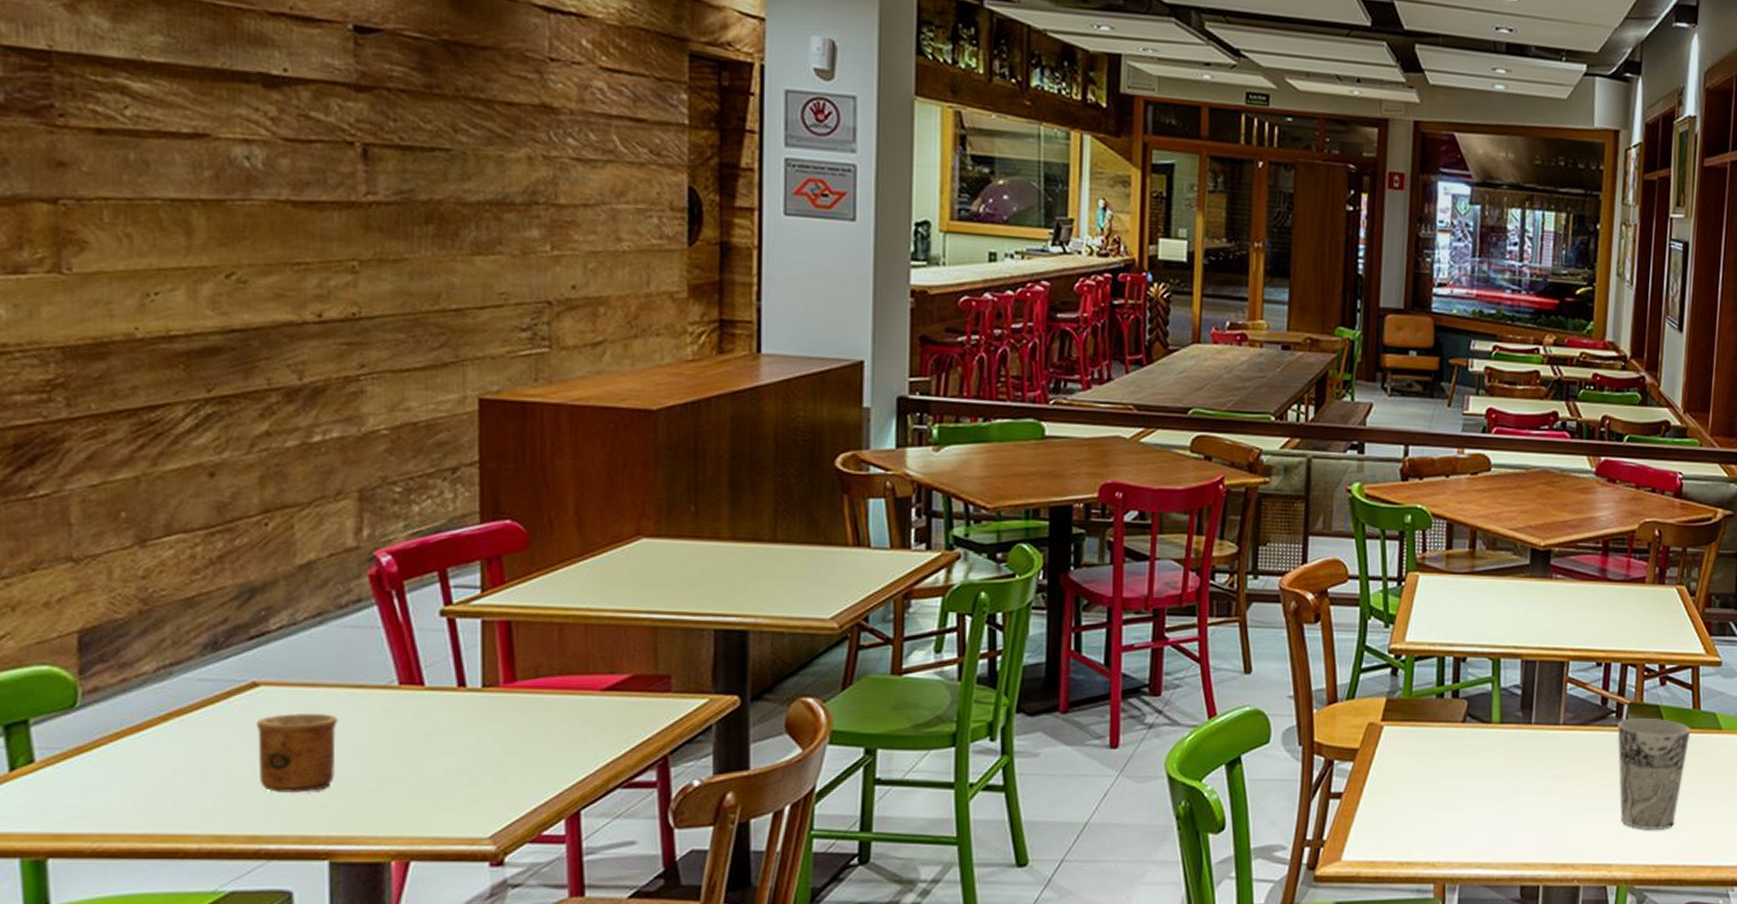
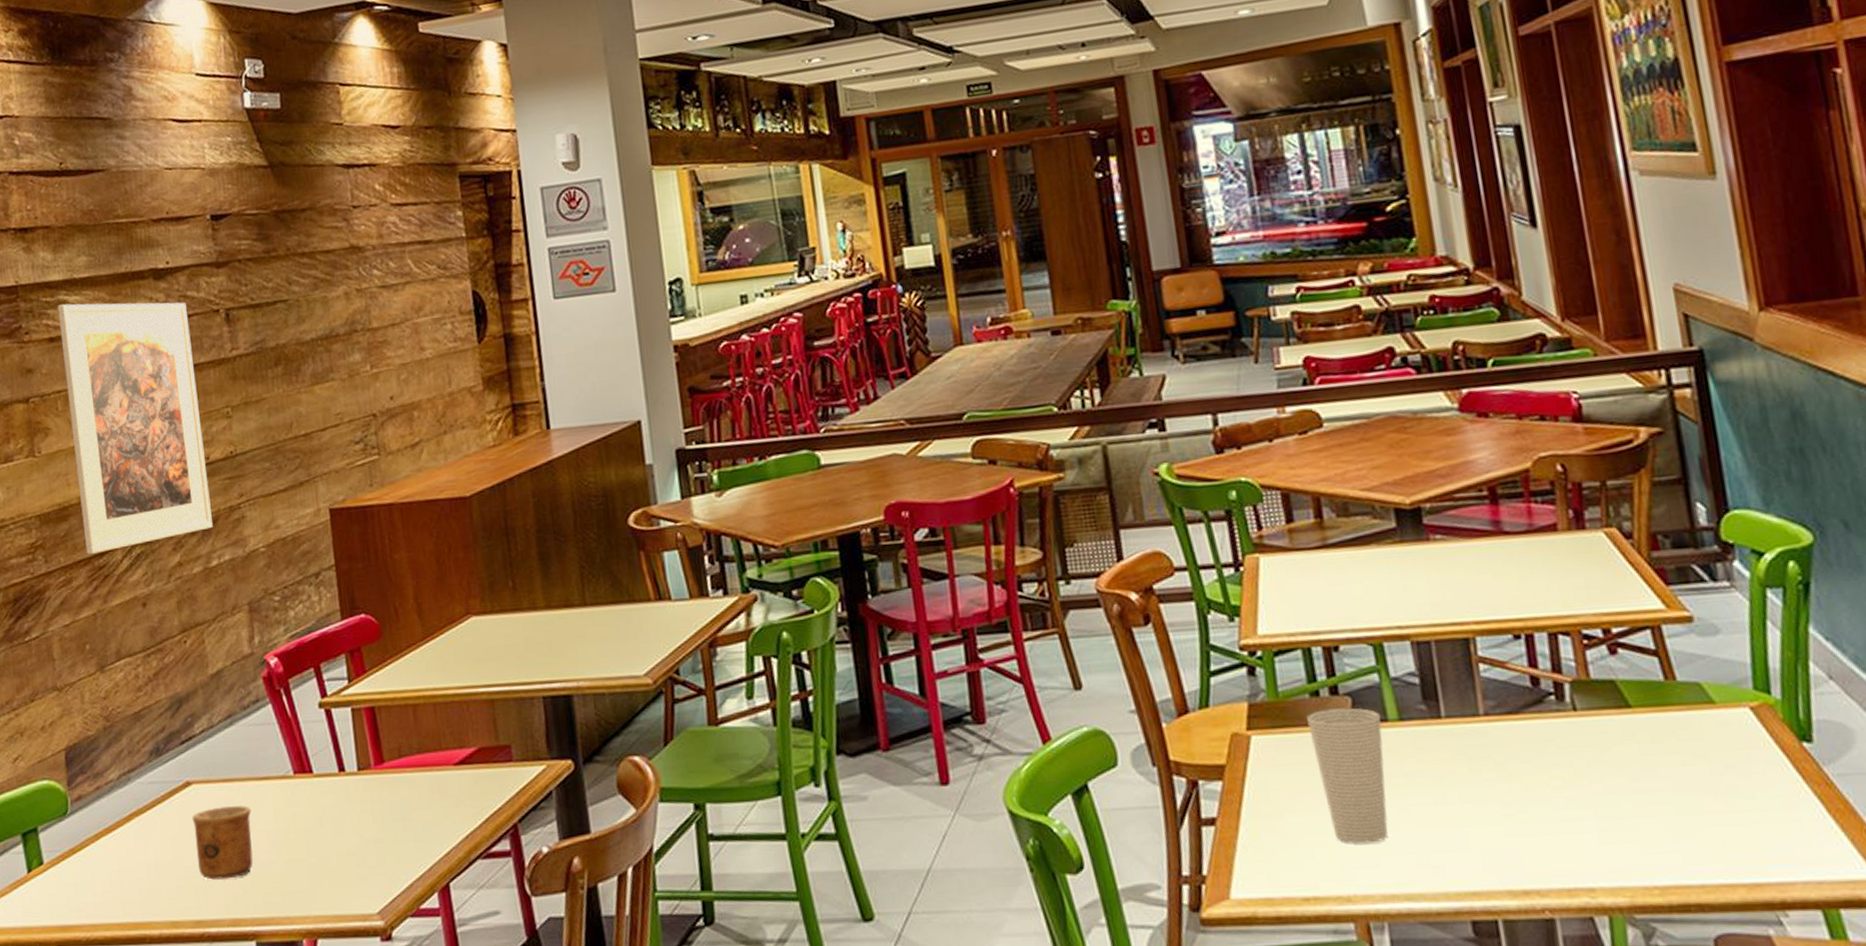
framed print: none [114,89,319,405] -> present [58,302,213,554]
cup: none [1430,708,1486,821] -> present [1307,707,1388,844]
cup: present [1617,718,1691,829] -> none [1559,697,1675,841]

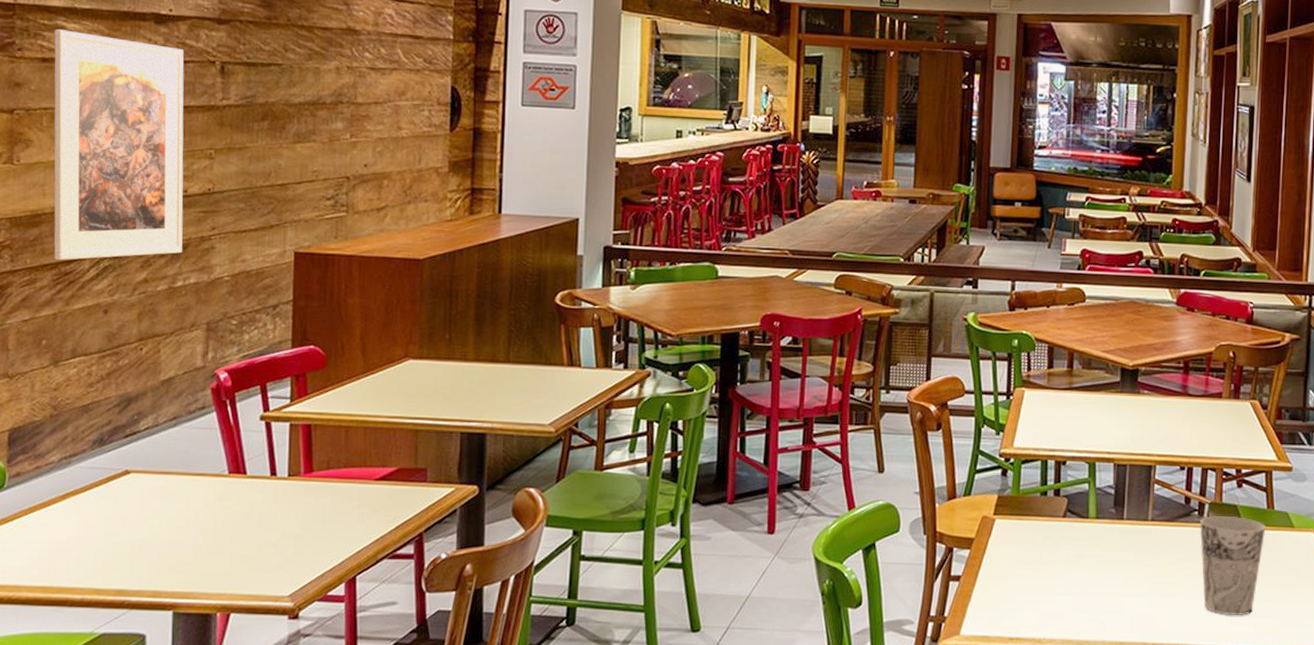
cup: present [192,806,253,880] -> none [126,495,185,557]
cup: present [1307,707,1388,844] -> none [1035,505,1084,603]
cup: none [1559,697,1675,841] -> present [1199,516,1266,615]

